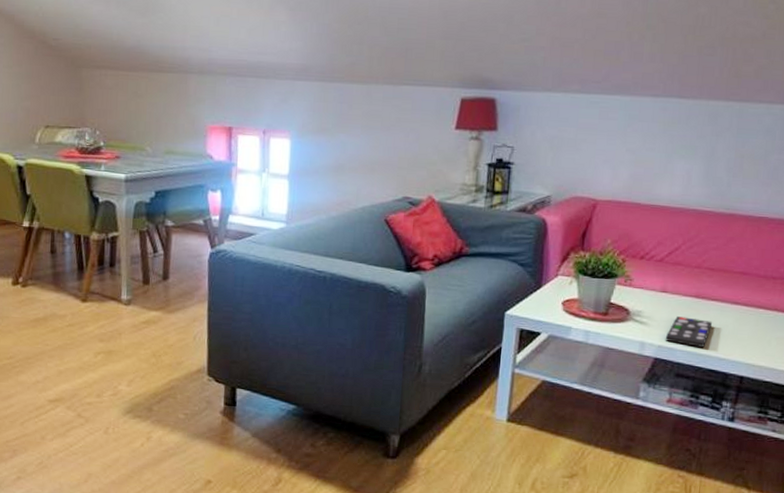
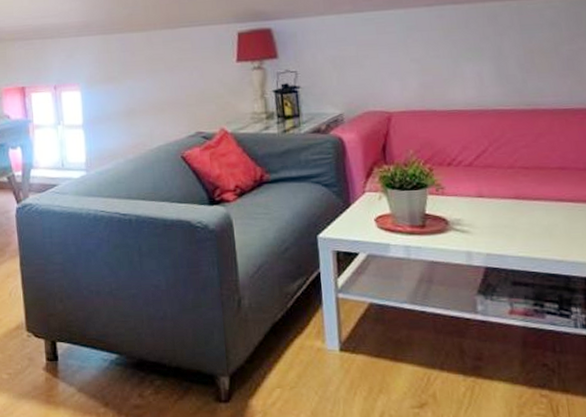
remote control: present [665,316,713,347] -> none [492,220,541,251]

